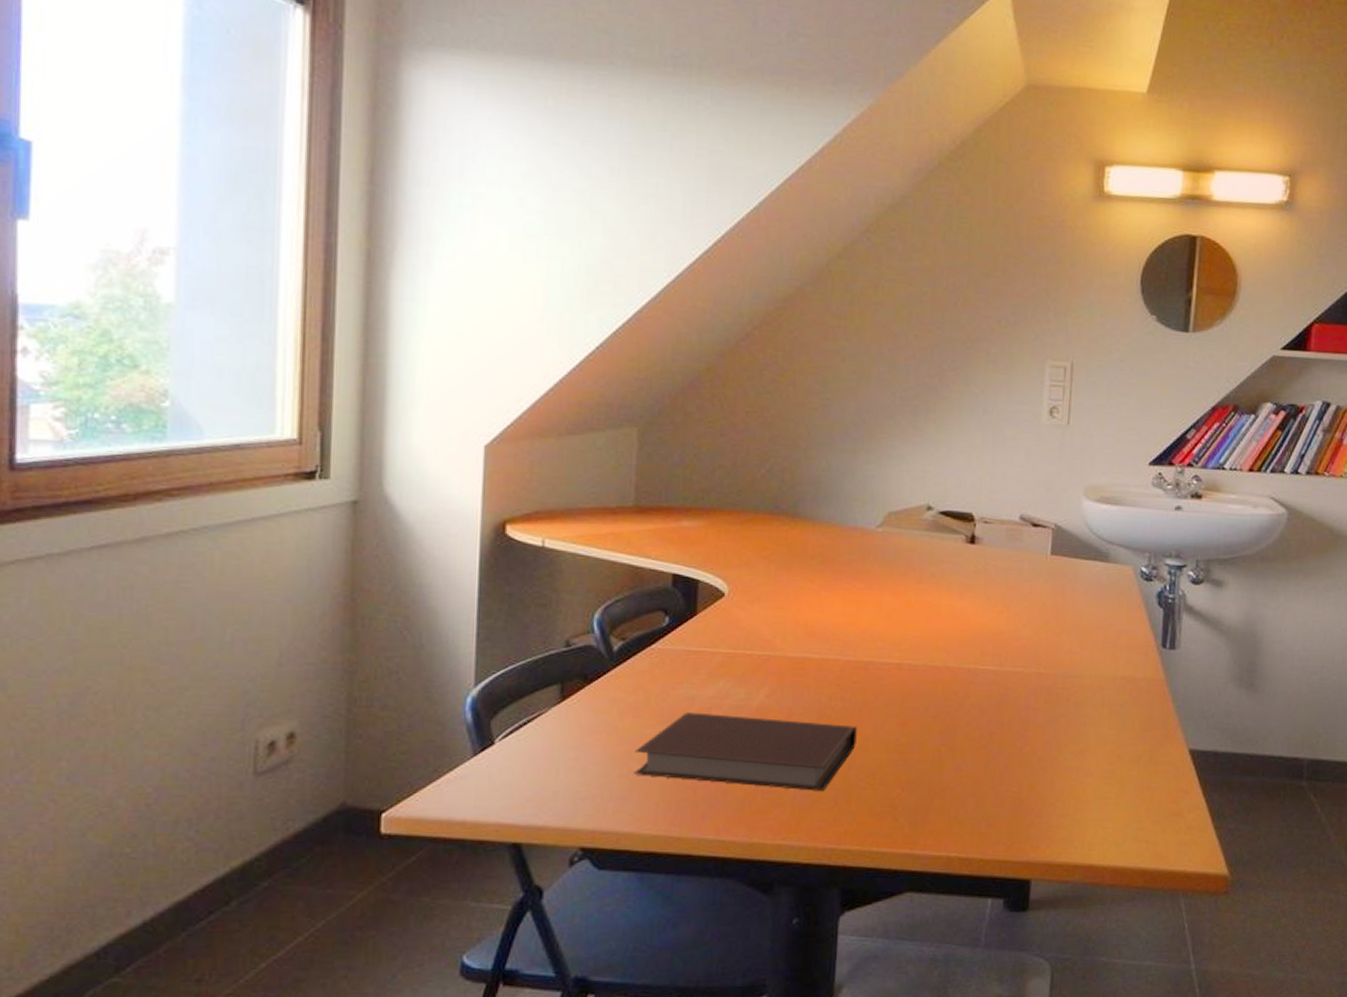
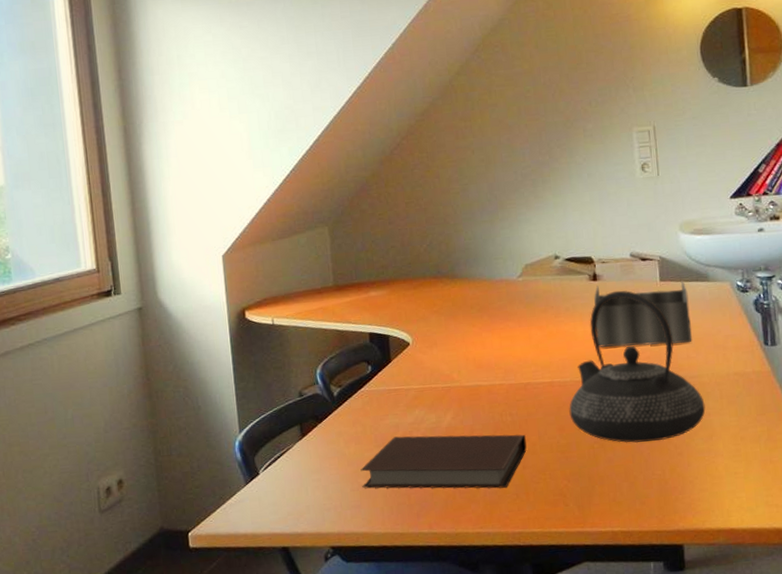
teapot: none [916,559,1082,751] -> present [569,290,706,443]
desk organizer: none [965,550,1082,635] -> present [594,280,692,347]

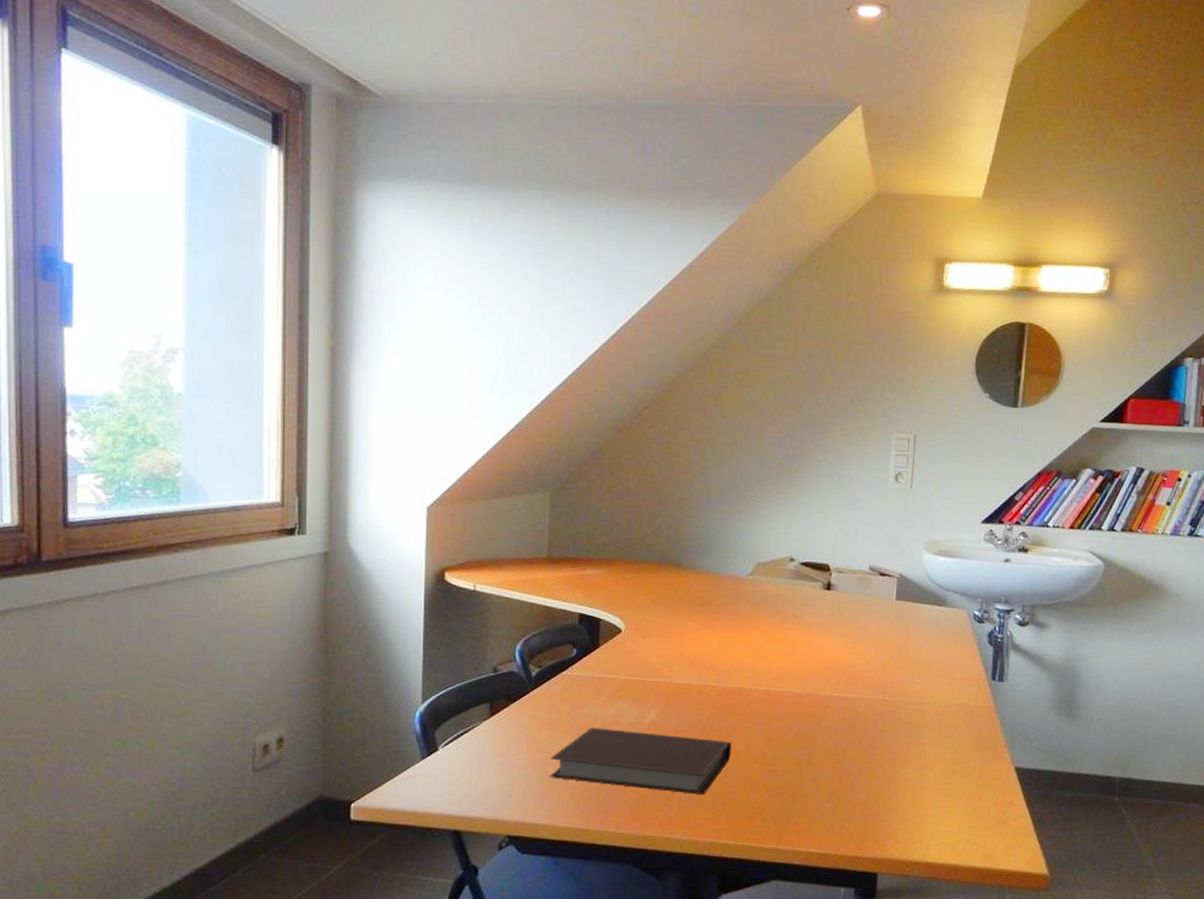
teapot: present [569,290,706,443] -> none [781,603,922,765]
desk organizer: present [594,280,692,347] -> none [822,595,923,668]

